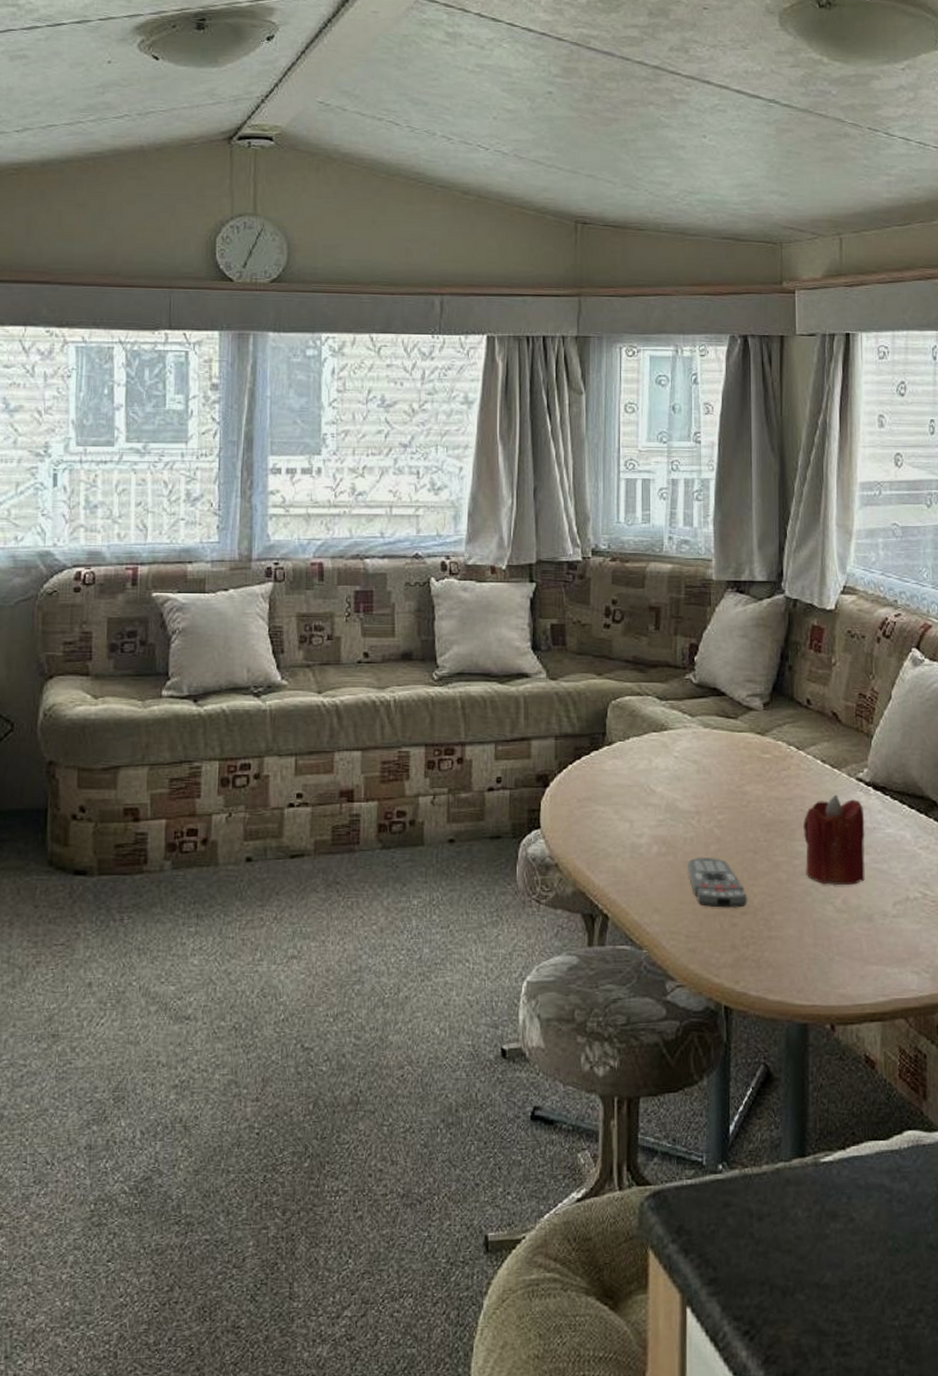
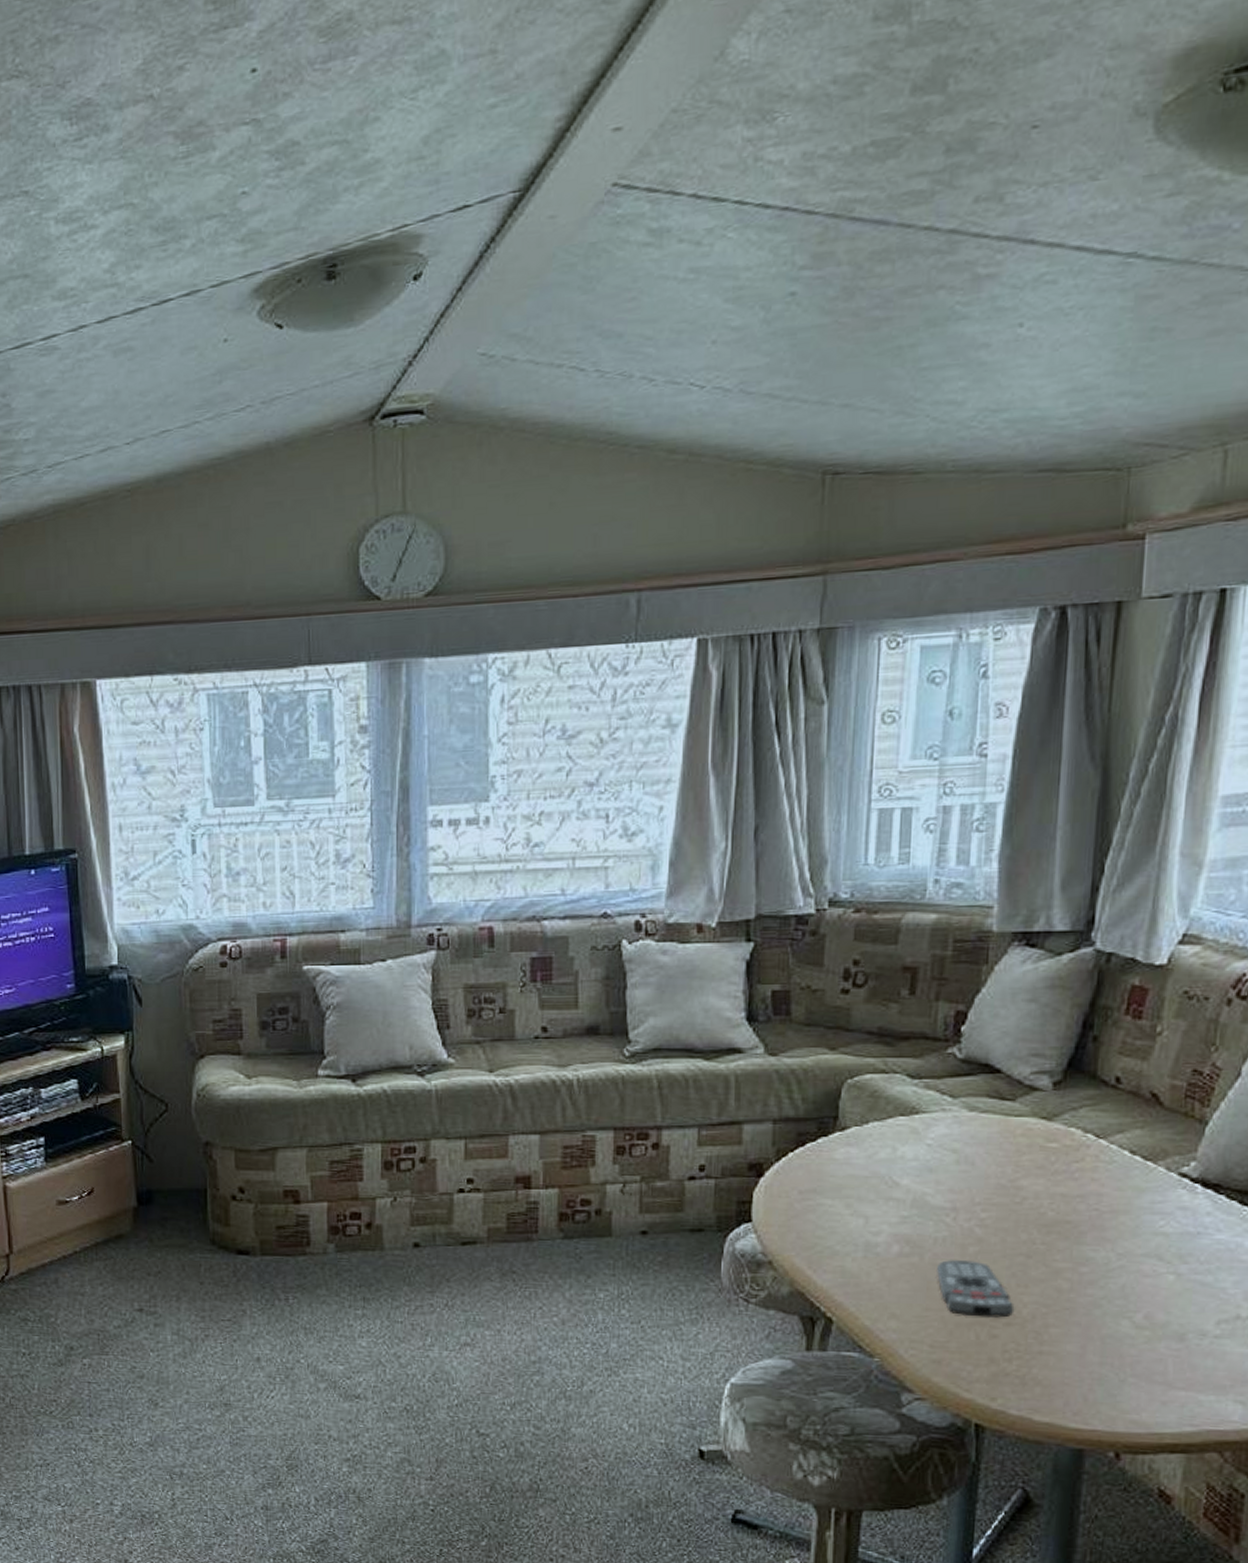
candle: present [803,794,865,886] -> none [1096,1192,1186,1299]

